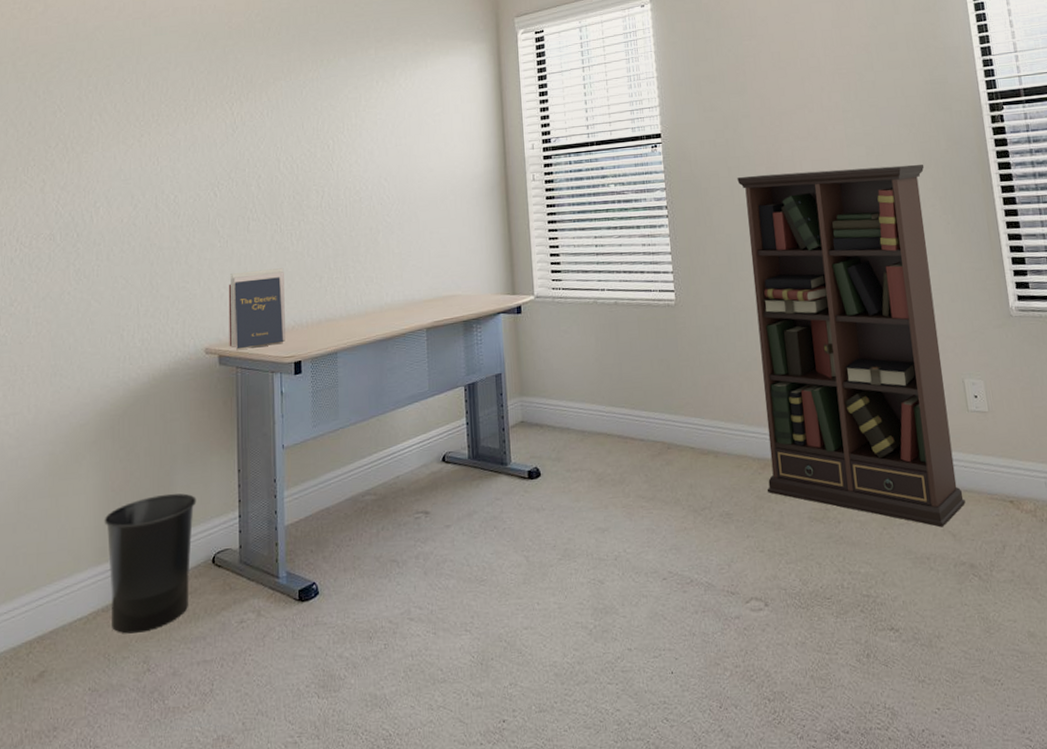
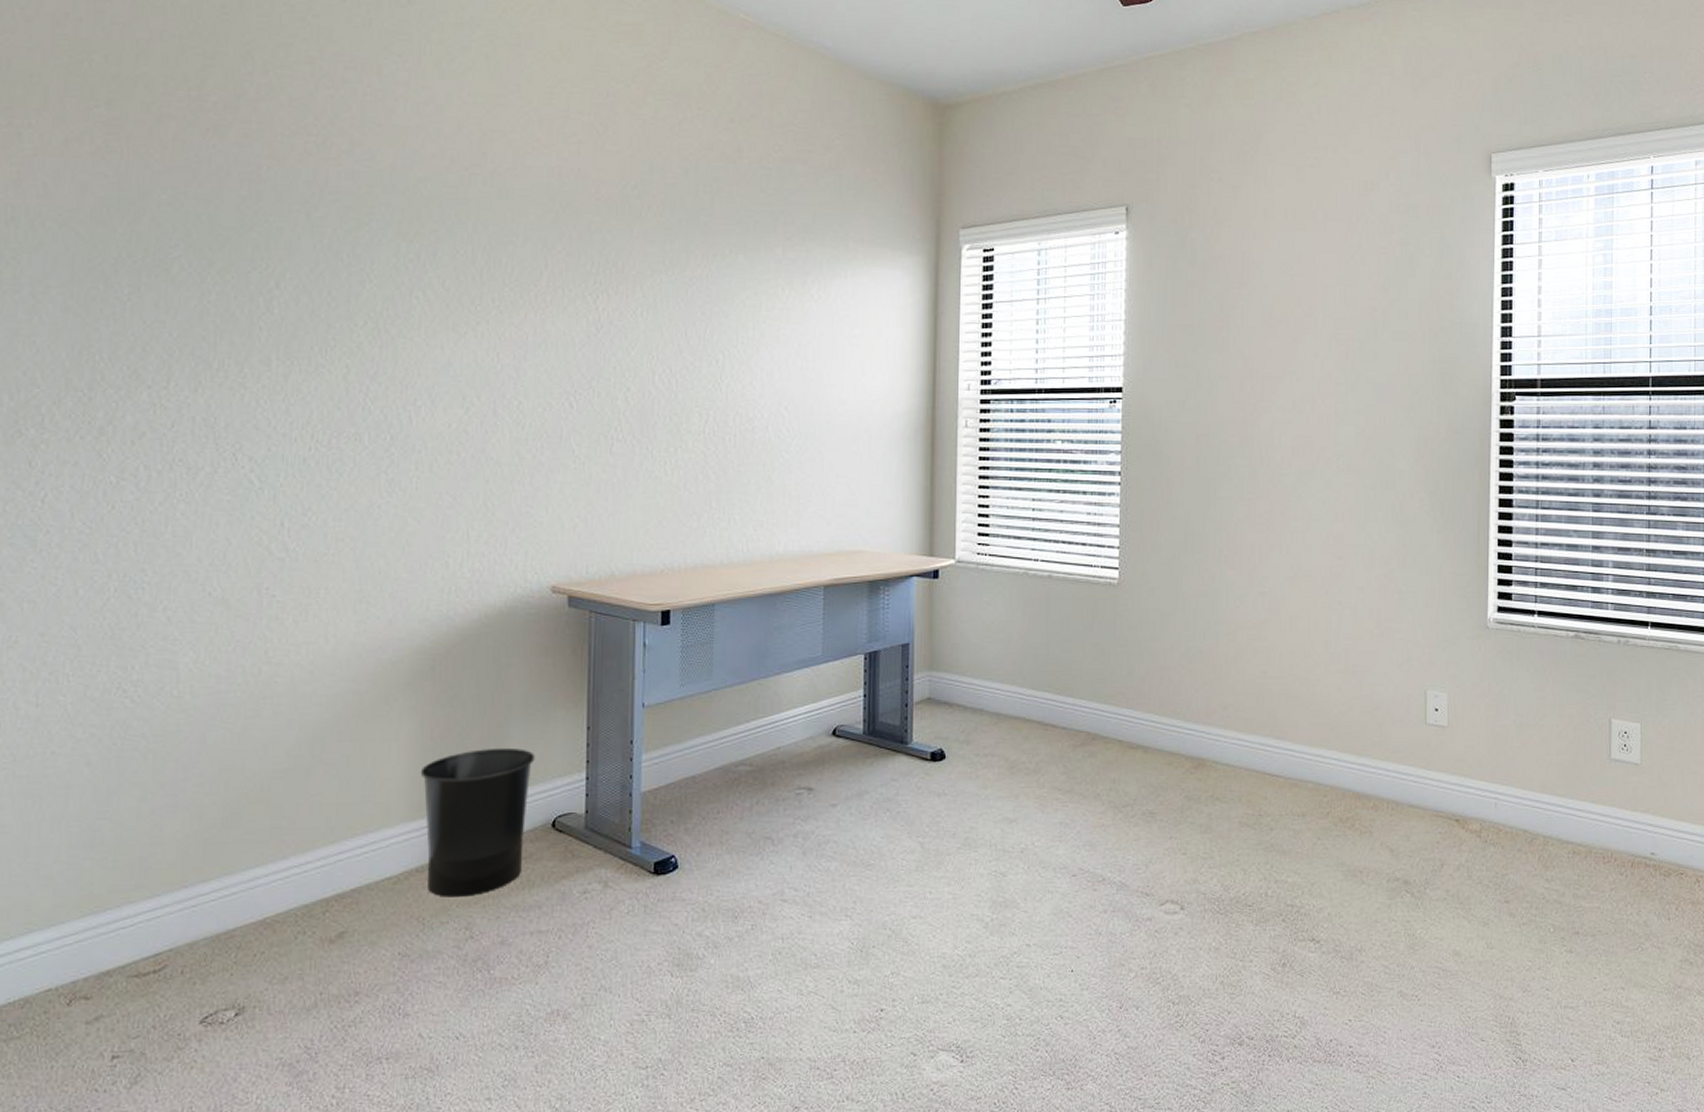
books: present [228,268,285,351] -> none [581,500,654,592]
bookcase: present [737,164,965,528] -> none [1198,446,1418,842]

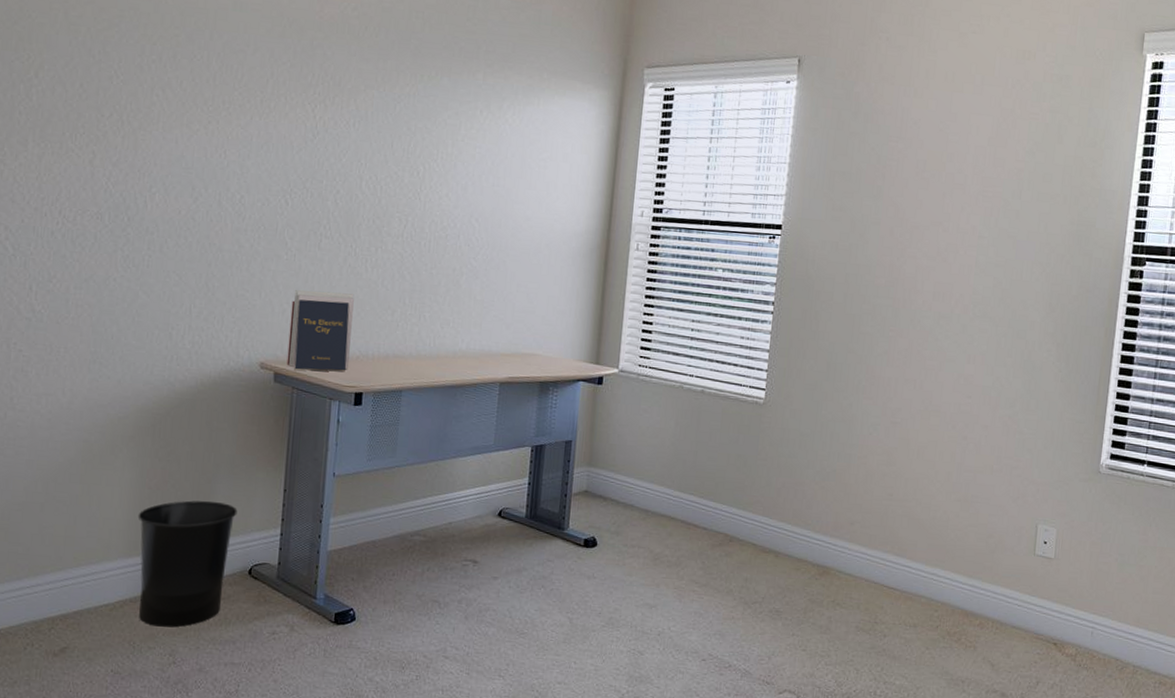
books: none [581,500,654,592] -> present [286,289,354,372]

